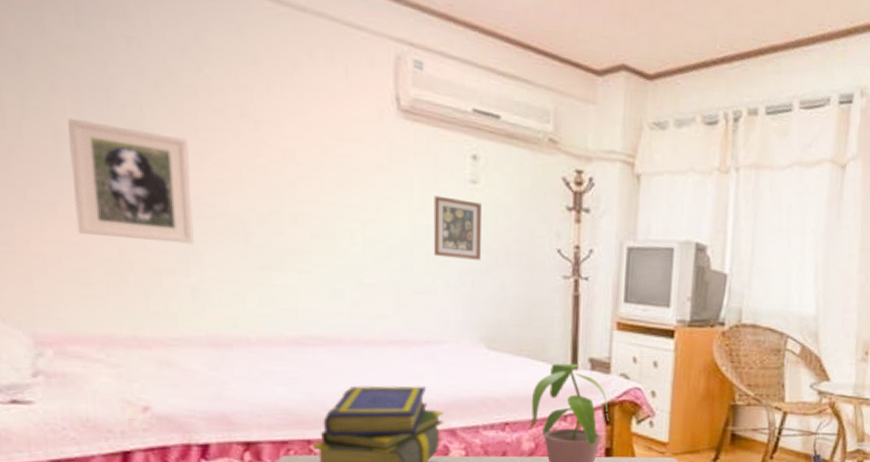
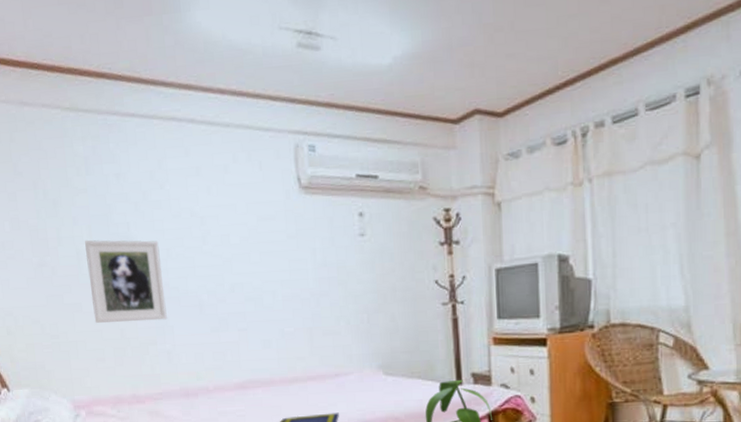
picture frame: present [433,195,481,260] -> none [332,251,373,302]

